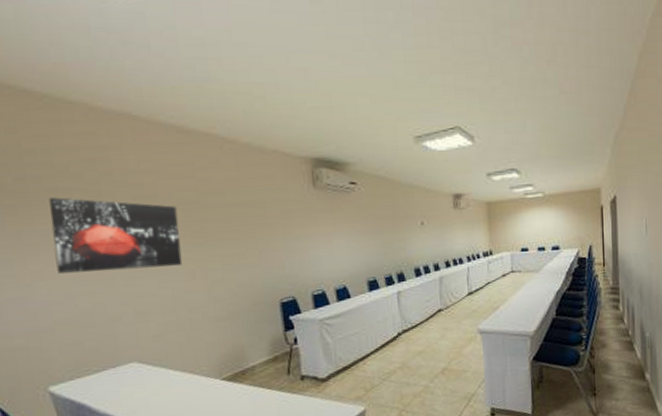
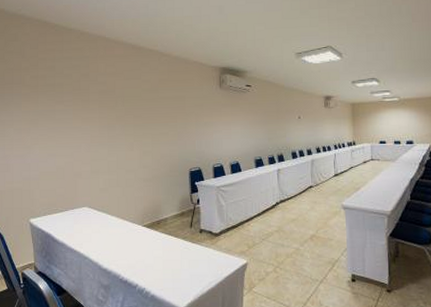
wall art: present [49,197,183,274] -> none [47,90,127,141]

